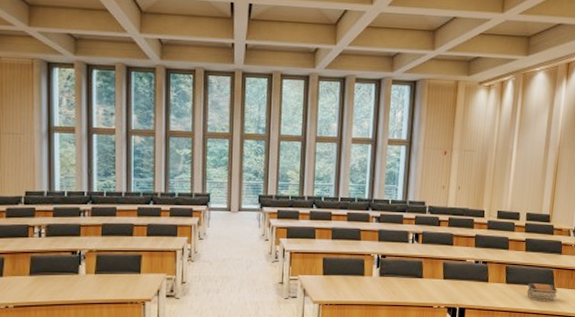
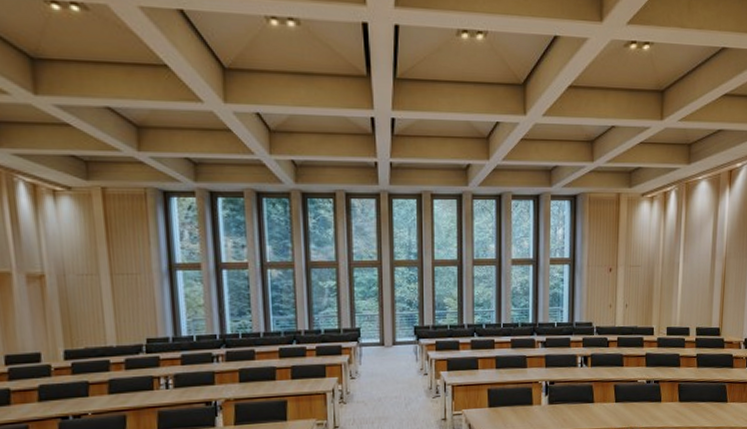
book stack: present [527,282,557,302] -> none [700,399,731,418]

